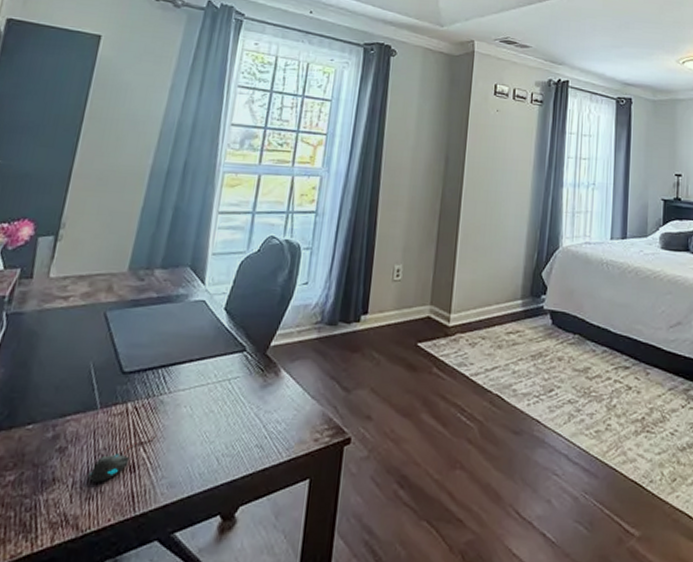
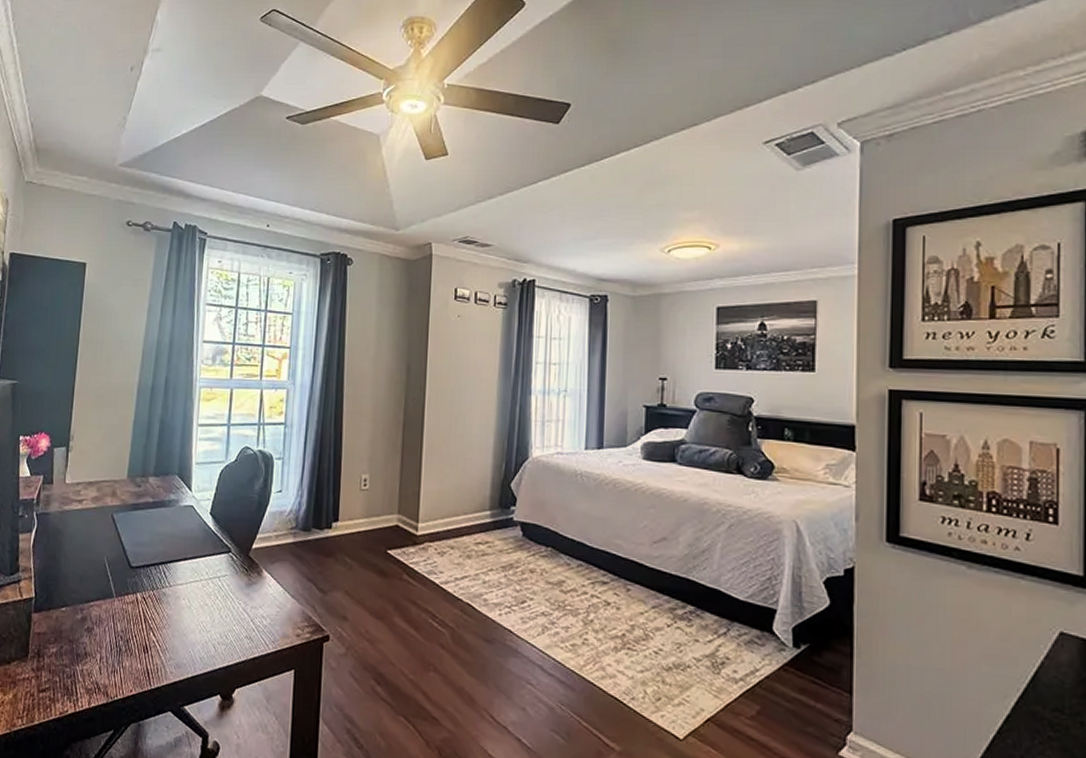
mouse: present [88,435,157,483] -> none [111,622,163,660]

